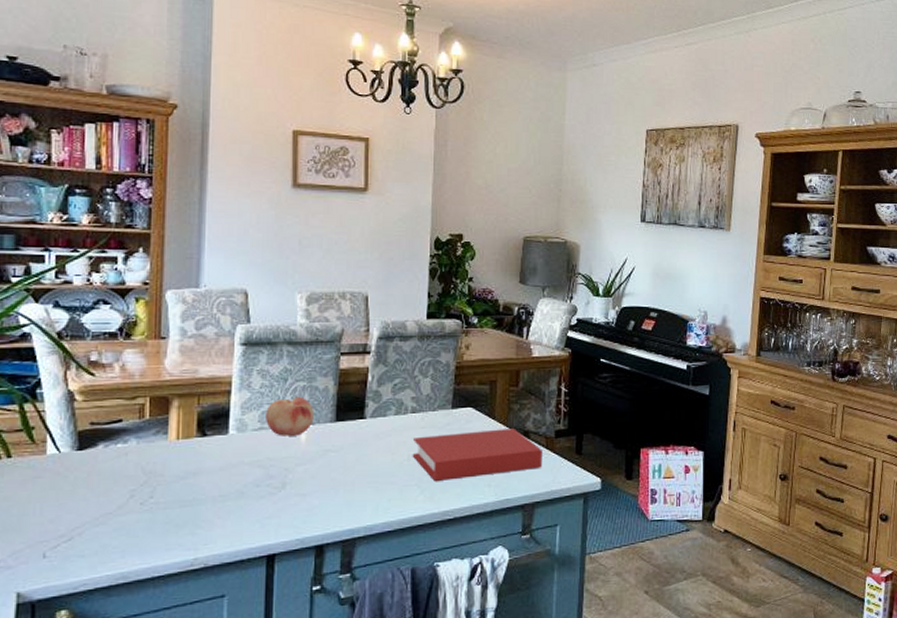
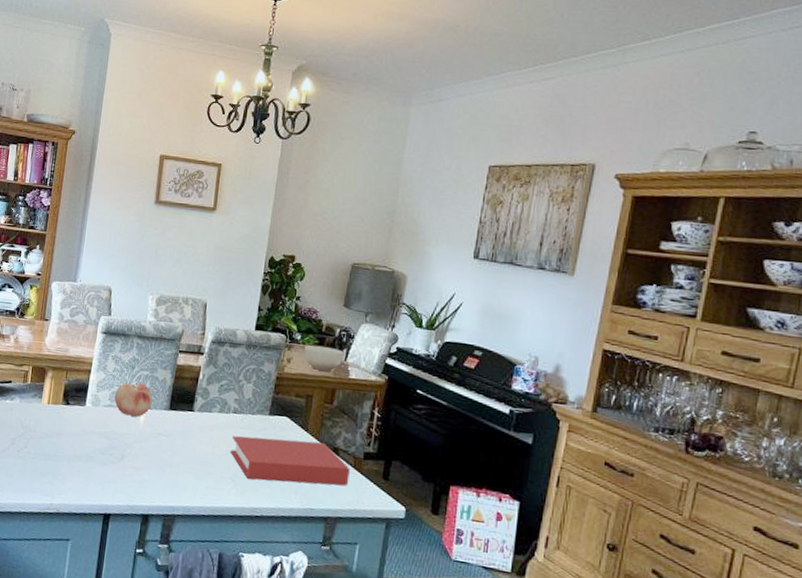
bowl: none [483,327,525,353] -> present [304,344,344,371]

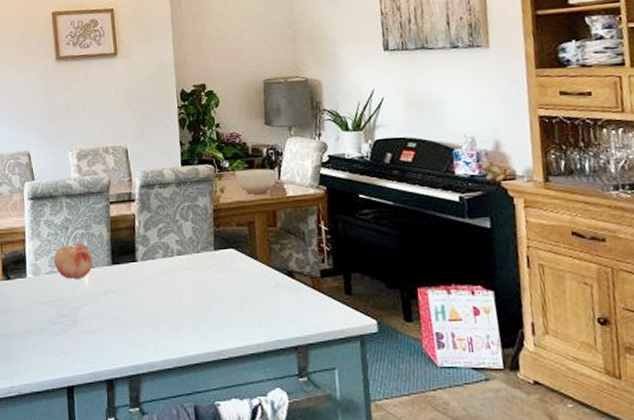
book: present [230,436,350,486] -> none [182,267,312,321]

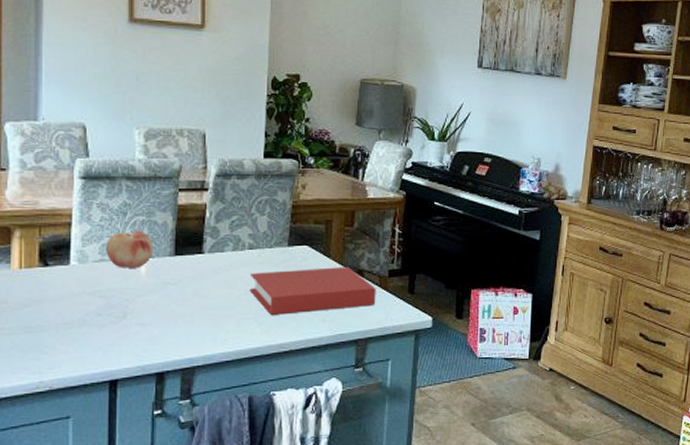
book: none [182,267,312,321] -> present [249,266,376,315]
bowl: present [235,168,277,195] -> none [319,167,361,193]

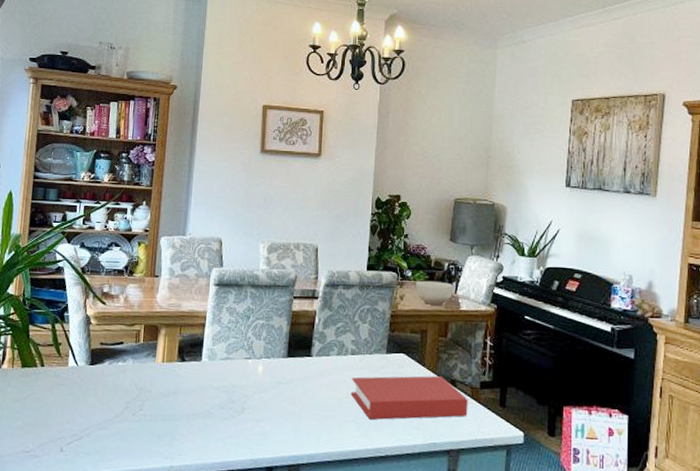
fruit: present [106,230,153,268] -> none [231,333,270,367]
bowl: none [319,167,361,193] -> present [416,280,454,305]

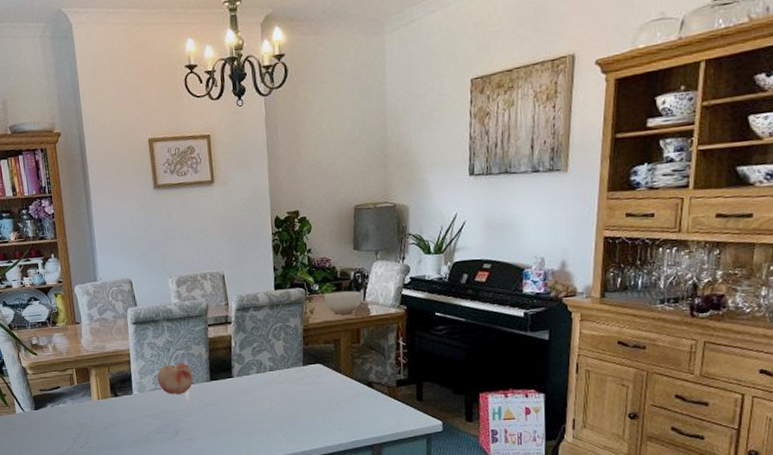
fruit: none [231,333,270,367] -> present [157,362,194,395]
book: present [350,375,468,420] -> none [273,379,387,427]

